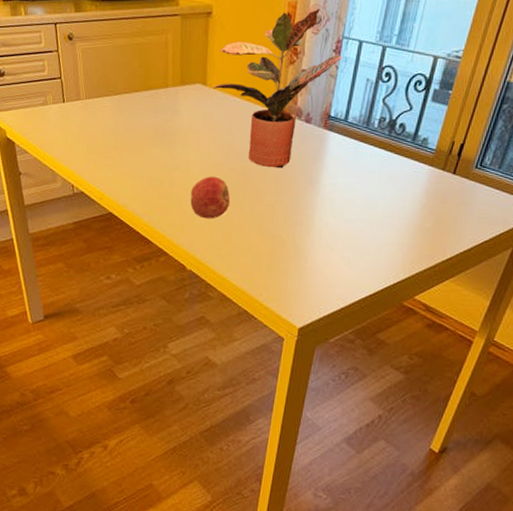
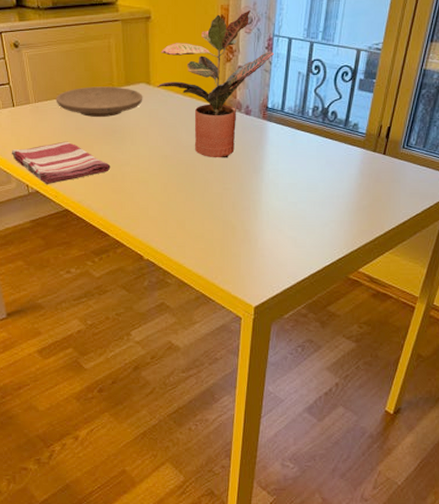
dish towel: none [58,141,159,186] -> present [11,141,111,185]
plate: none [107,85,198,118] -> present [56,86,143,117]
apple: present [190,176,231,219] -> none [143,169,181,210]

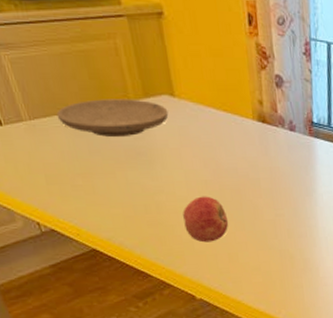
dish towel: present [11,141,111,185] -> none [8,167,141,222]
apple: none [143,169,181,210] -> present [183,196,229,243]
potted plant: present [157,9,274,158] -> none [182,7,313,182]

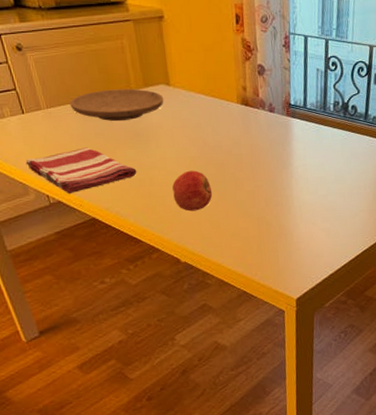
dish towel: none [8,167,141,222] -> present [25,147,137,194]

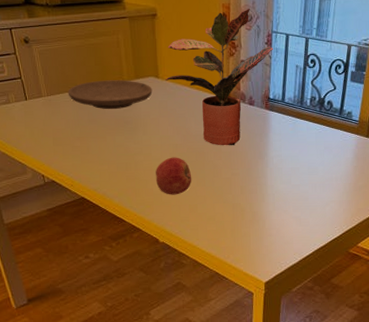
dish towel: present [25,147,137,194] -> none [25,132,124,175]
potted plant: none [177,8,291,157] -> present [165,8,273,146]

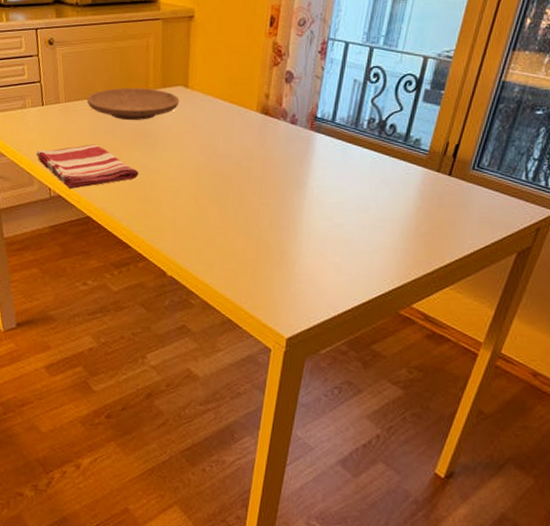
dish towel: none [25,132,124,175] -> present [36,144,139,190]
apple: present [156,157,192,195] -> none [171,178,213,223]
potted plant: present [165,8,273,146] -> none [195,10,327,171]

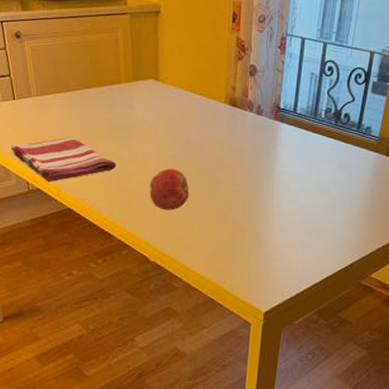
plate: present [86,87,180,120] -> none [59,81,151,113]
apple: none [171,178,213,223] -> present [150,168,190,210]

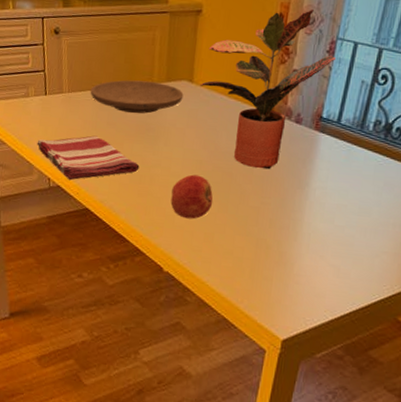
plate: none [59,81,151,113] -> present [90,80,184,114]
potted plant: none [166,7,286,159] -> present [200,9,335,170]

